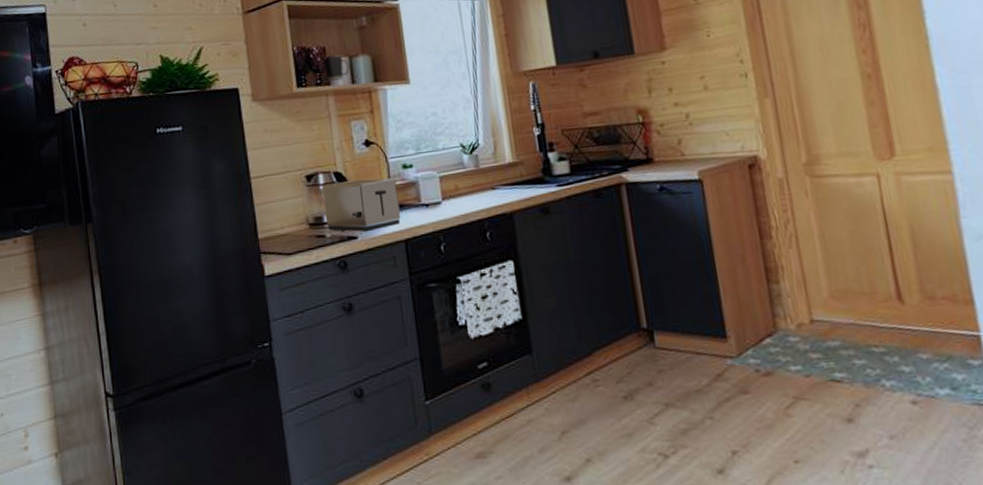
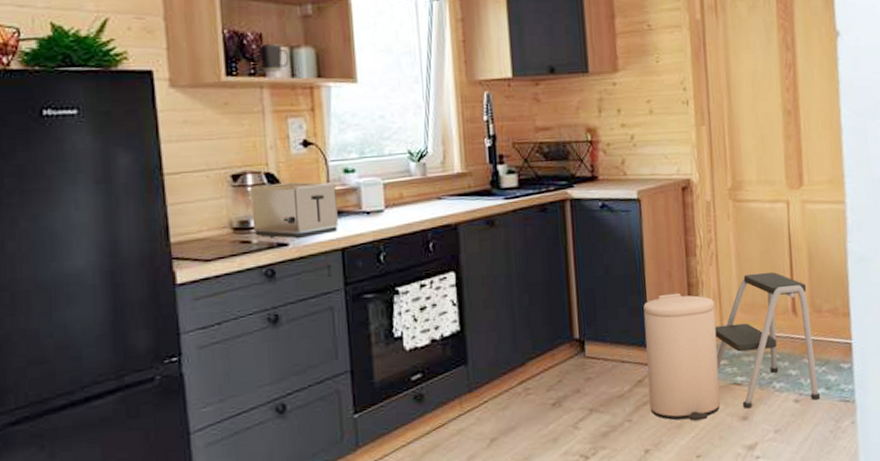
pedal bin: none [715,278,818,422] -> present [643,292,721,421]
step stool: none [802,253,946,410] -> present [715,271,821,409]

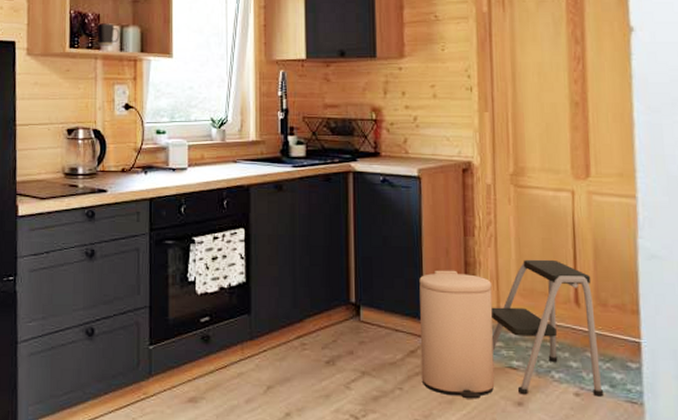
toaster: present [250,181,338,239] -> none [80,138,149,187]

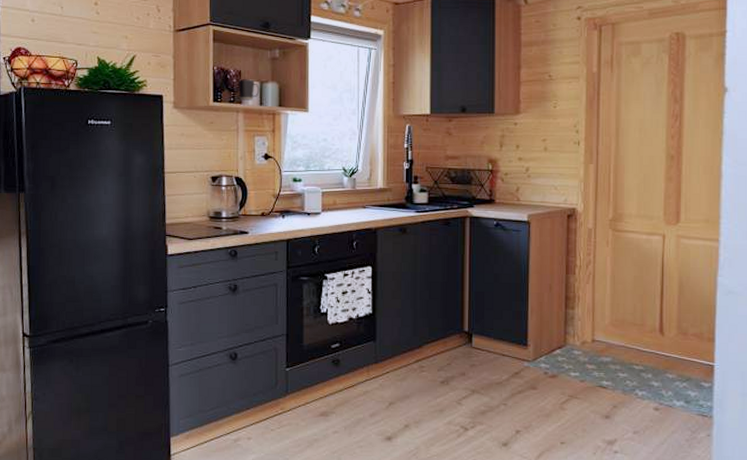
pedal bin: present [419,270,495,399] -> none [523,303,588,413]
step stool: present [491,259,604,397] -> none [585,294,680,411]

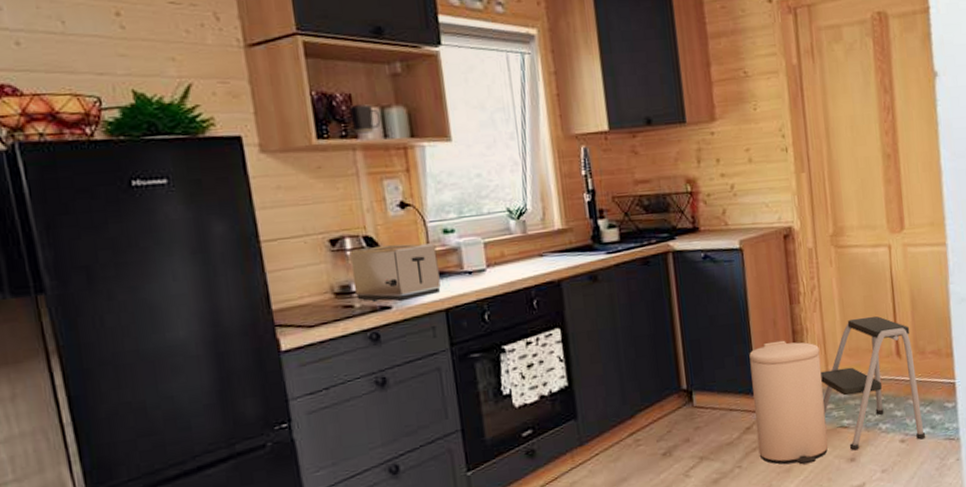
toaster: none [224,185,286,229] -> present [349,243,441,302]
pedal bin: none [523,303,588,413] -> present [749,340,828,465]
step stool: none [585,294,680,411] -> present [820,316,926,451]

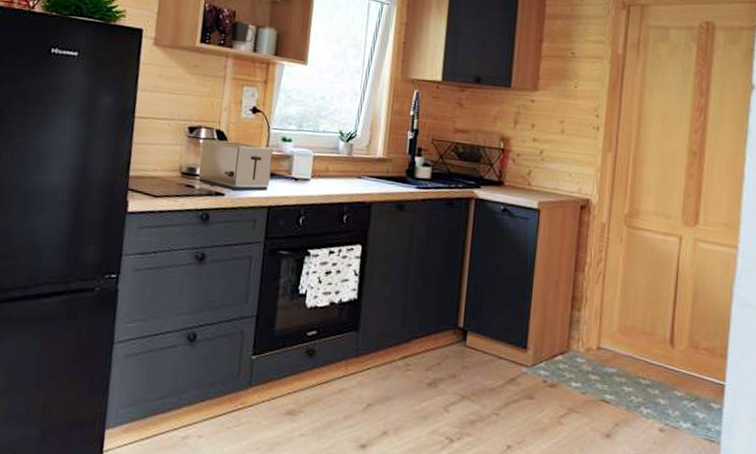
pedal bin: present [749,340,828,465] -> none [518,301,595,429]
step stool: present [820,316,926,451] -> none [588,298,688,434]

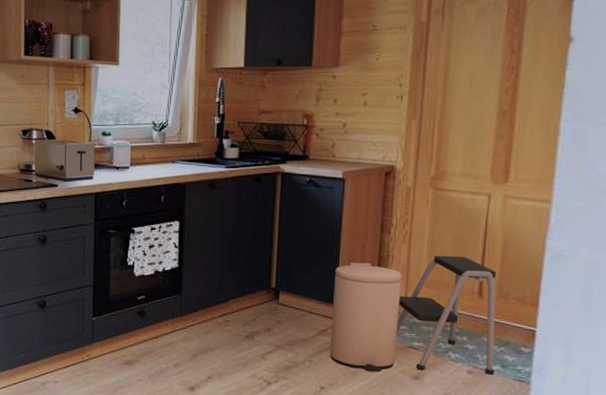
mug: present [230,21,255,46] -> none [49,32,71,54]
pedal bin: none [518,301,595,429] -> present [329,262,402,372]
step stool: none [588,298,688,434] -> present [396,255,497,375]

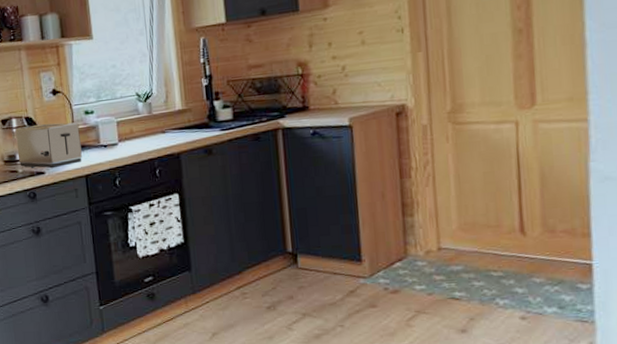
pedal bin: present [329,262,402,372] -> none [355,212,437,331]
step stool: present [396,255,497,375] -> none [431,192,552,323]

